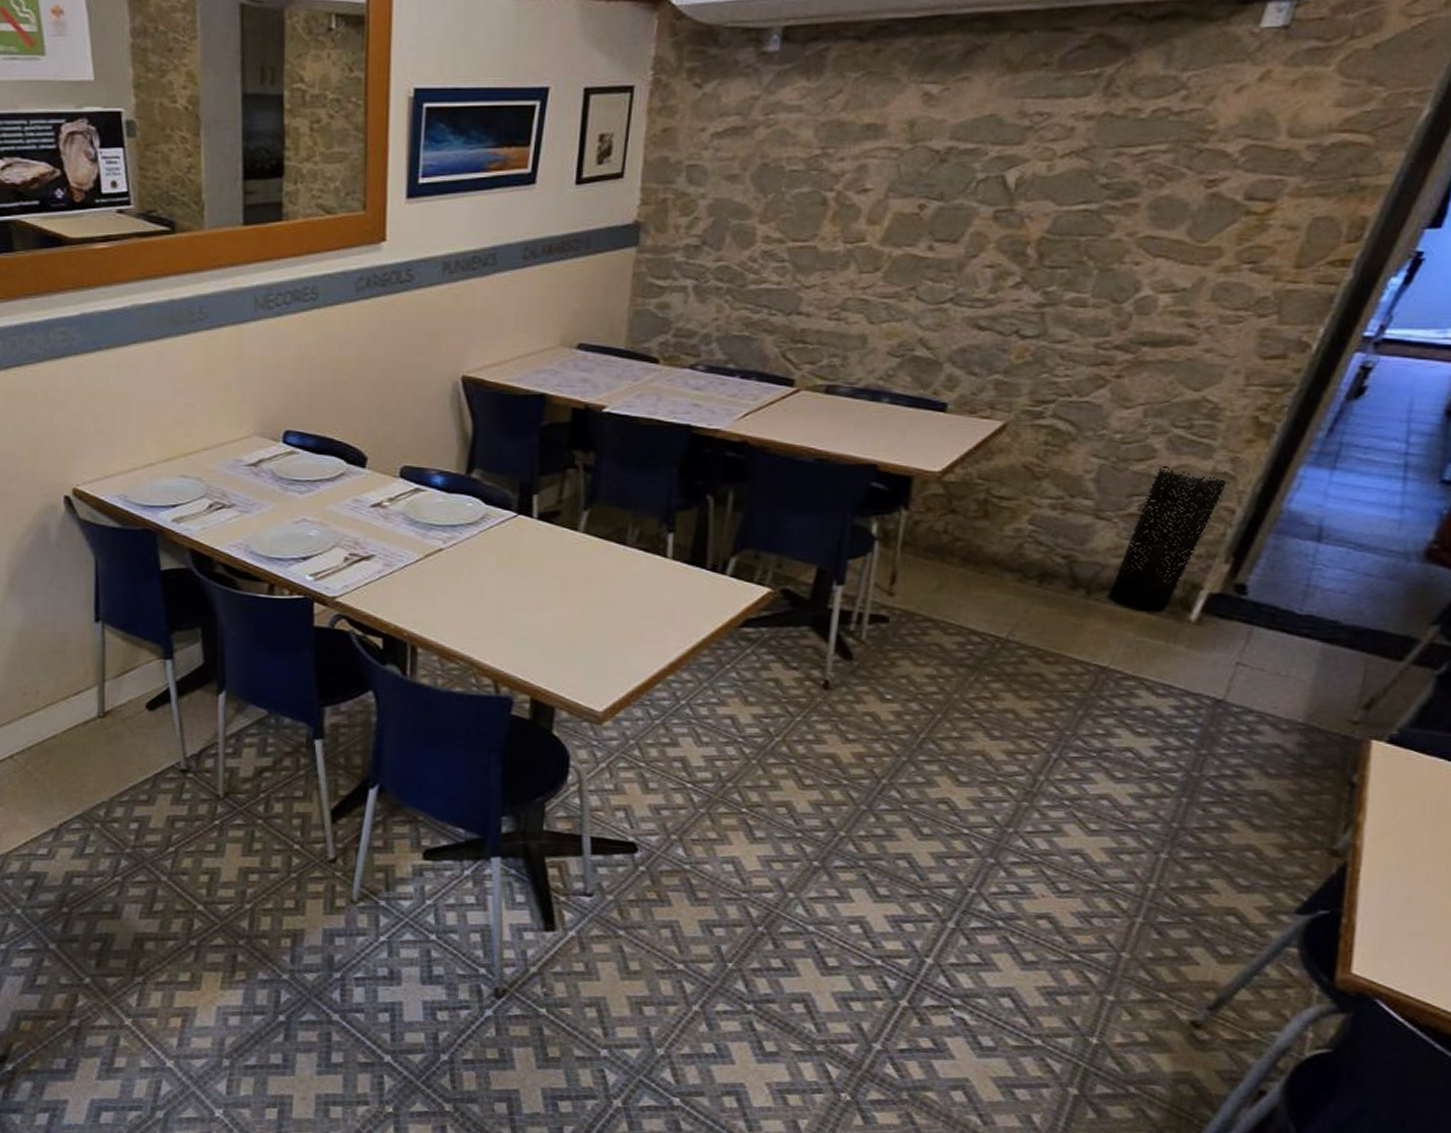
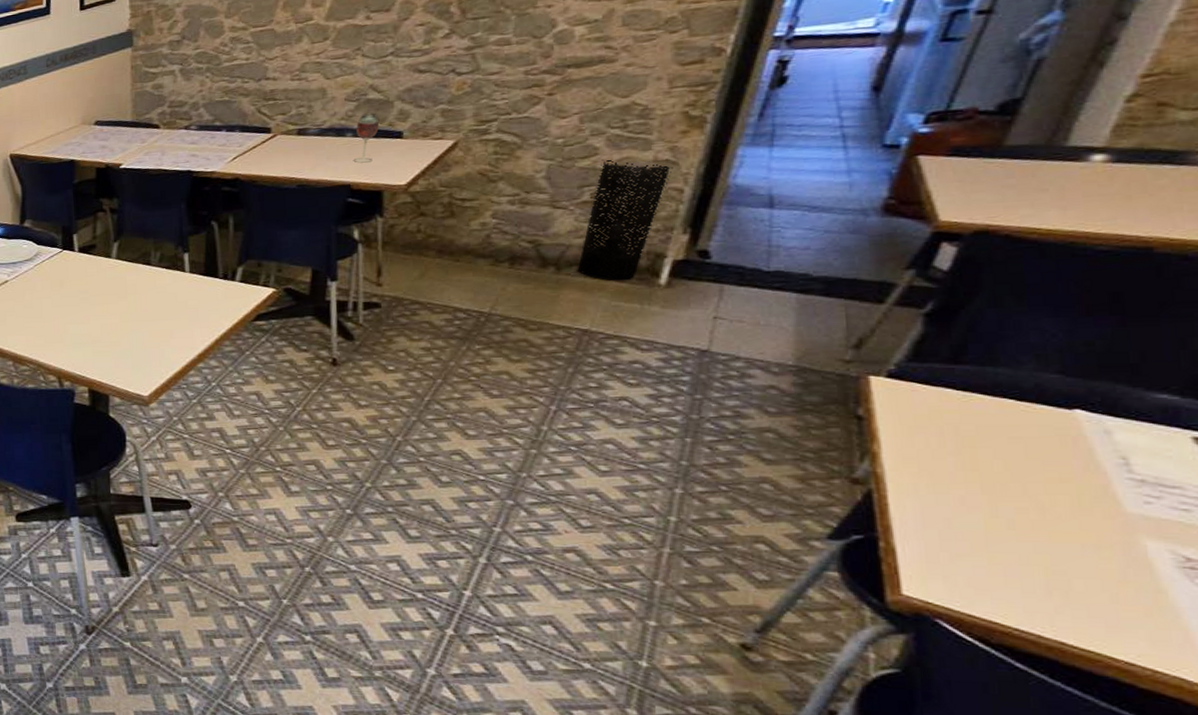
wineglass: none [885,375,923,439] -> present [353,113,380,163]

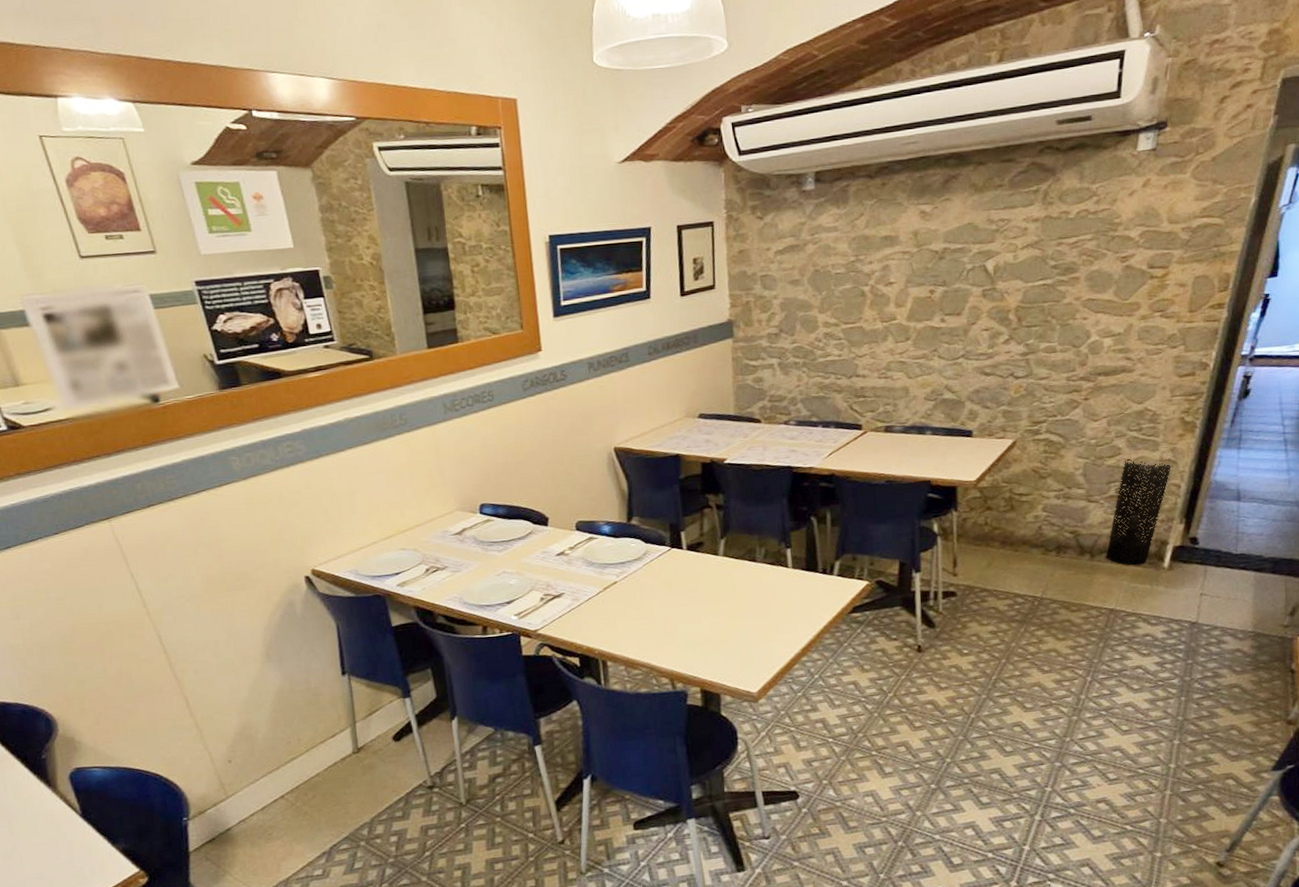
wineglass: present [353,113,380,163] -> none [932,412,954,460]

